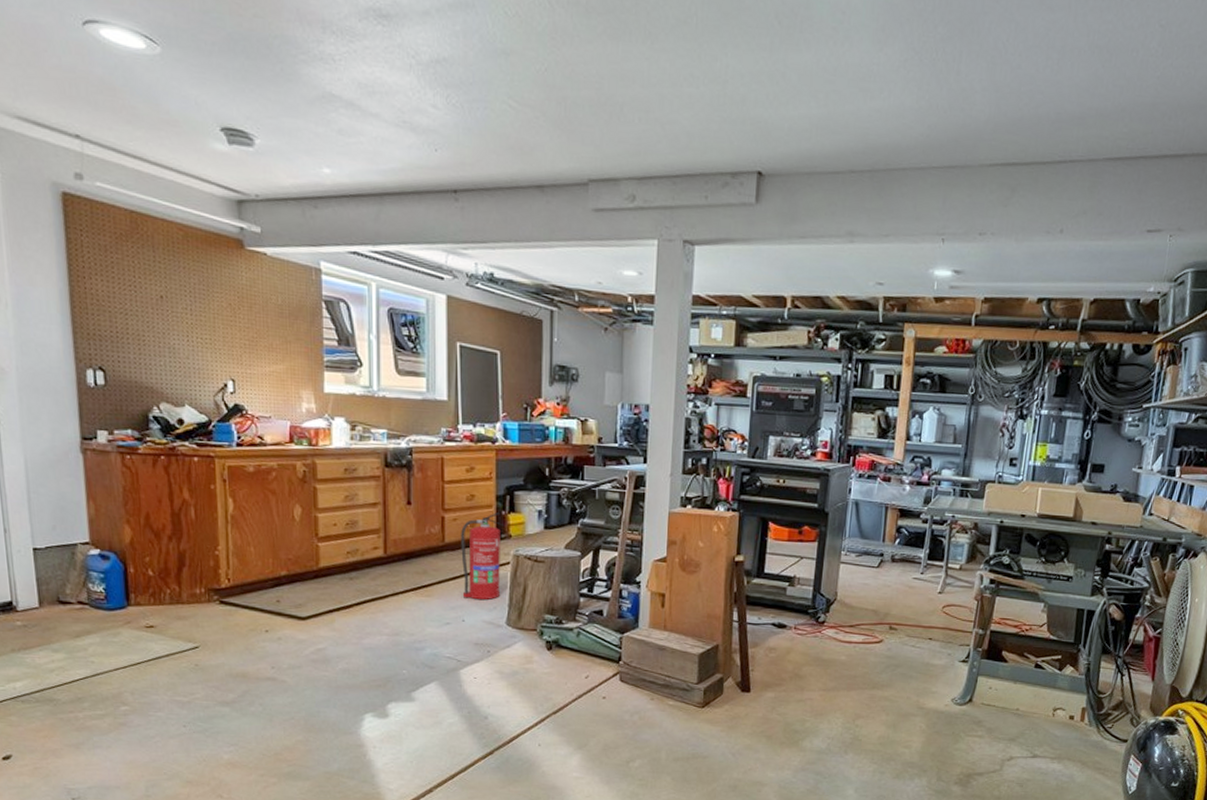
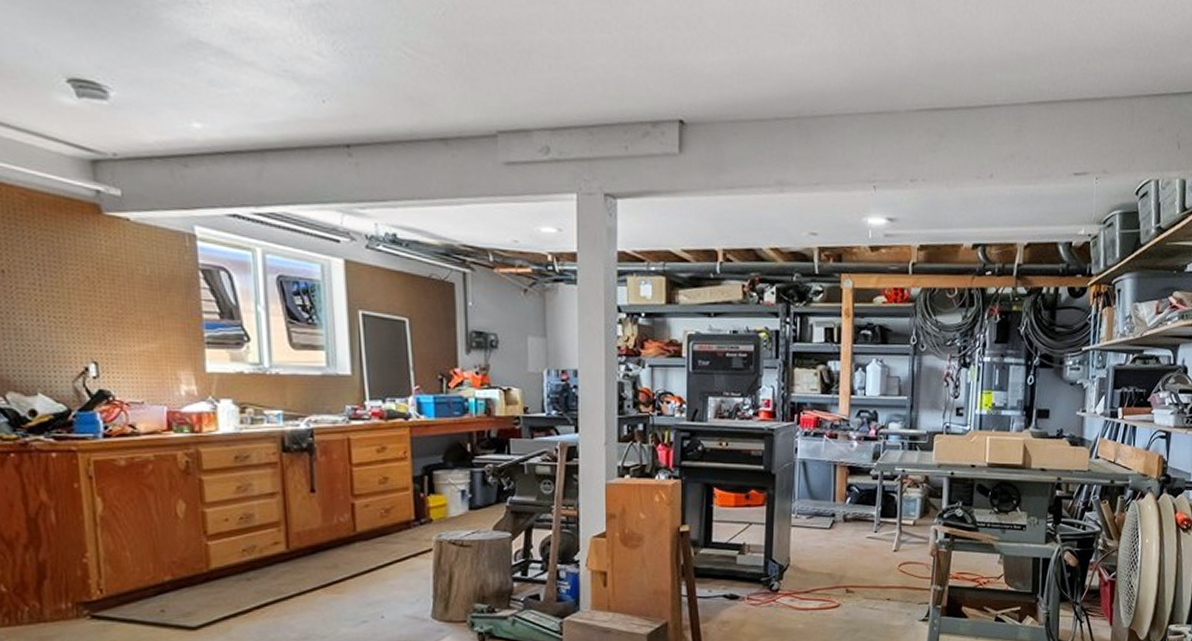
fire extinguisher: present [461,512,503,600] -> none [374,495,423,593]

